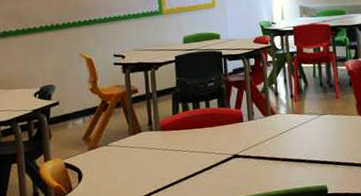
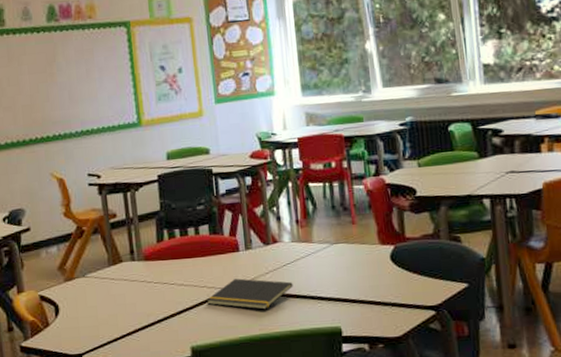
notepad: none [214,145,288,172] -> present [206,278,293,310]

